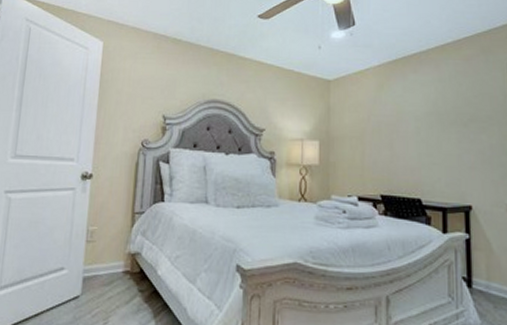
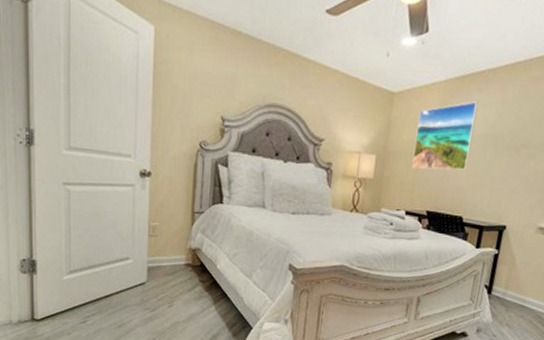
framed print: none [357,82,416,152] -> present [411,101,479,170]

